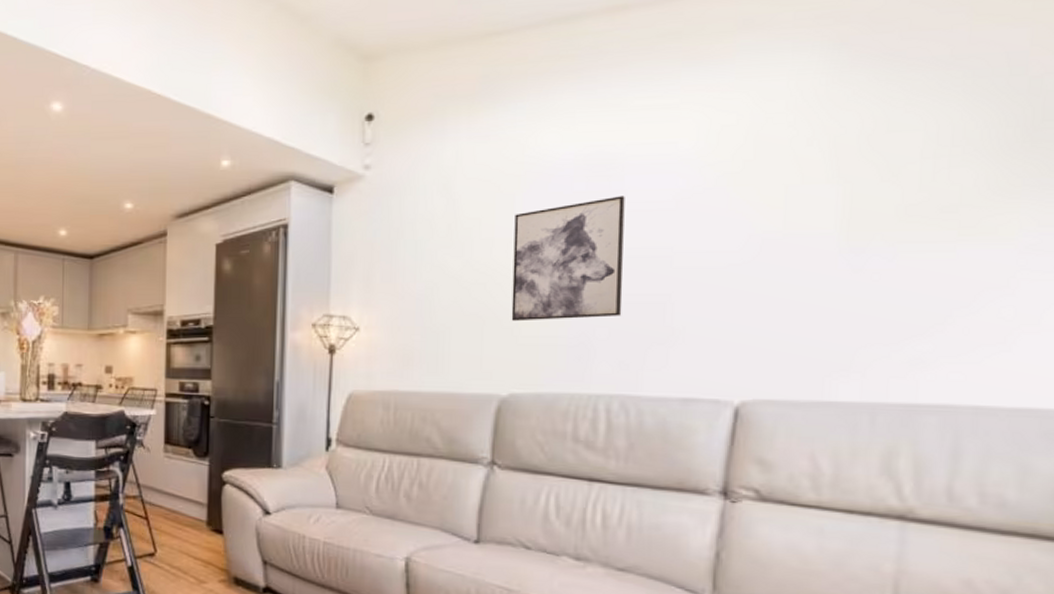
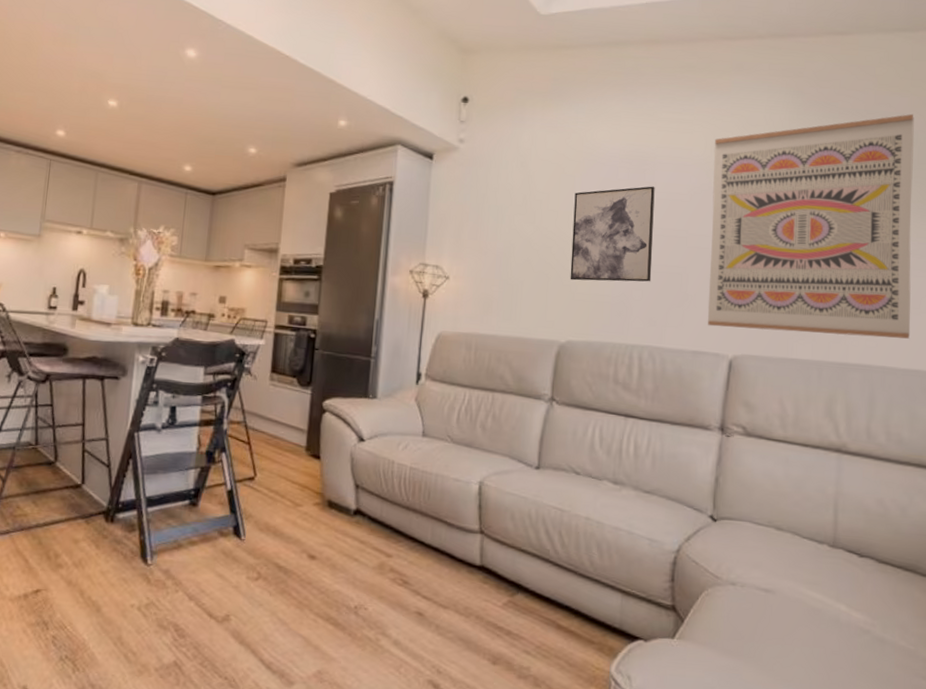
wall art: none [702,50,1037,368] -> present [707,113,914,339]

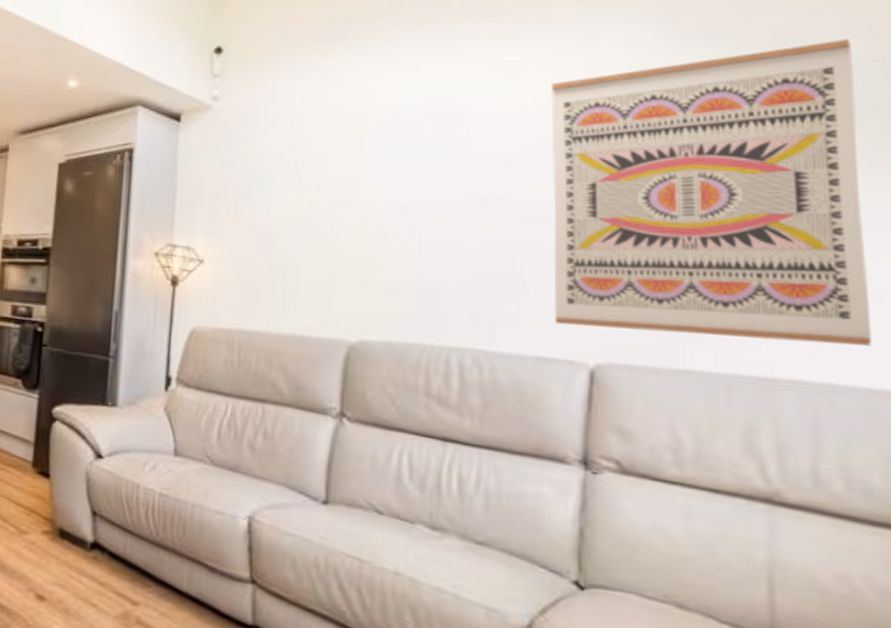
wall art: present [570,186,655,282] -> none [359,145,472,267]

